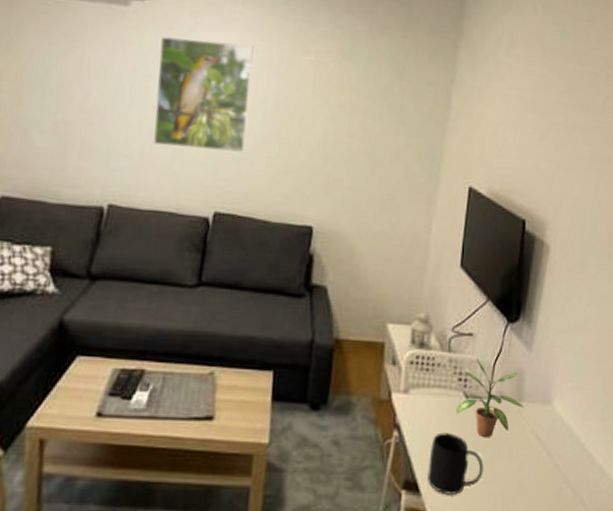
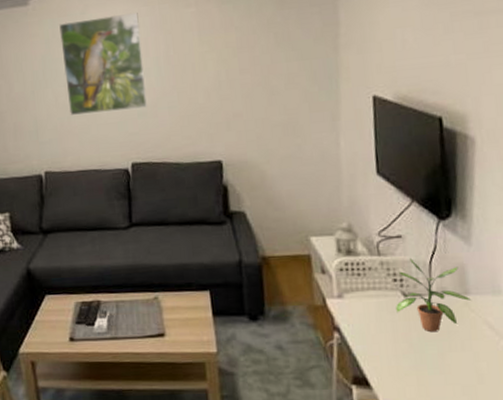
mug: present [427,432,484,495] -> none [375,330,436,387]

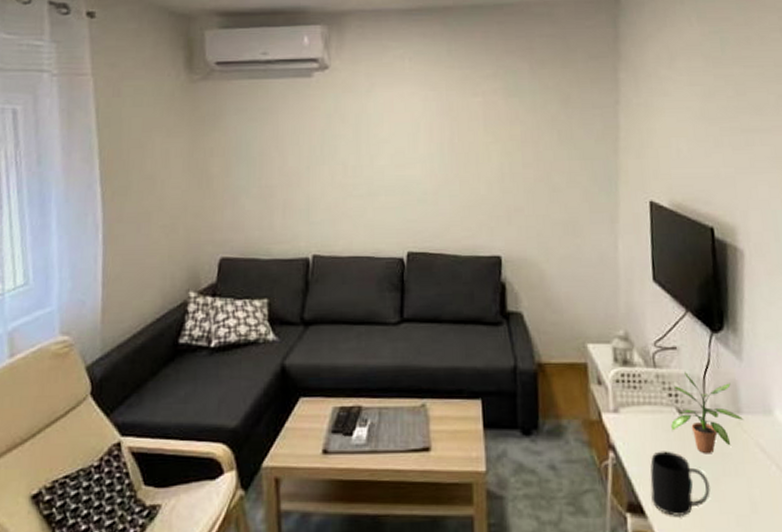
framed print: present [59,12,148,116] -> none [343,95,429,197]
mug: none [375,330,436,387] -> present [650,451,710,516]

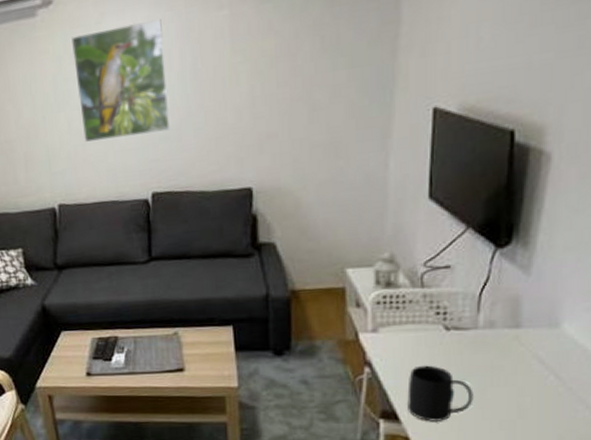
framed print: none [343,95,429,197] -> present [71,18,171,143]
potted plant: present [671,372,744,454] -> none [436,290,523,367]

